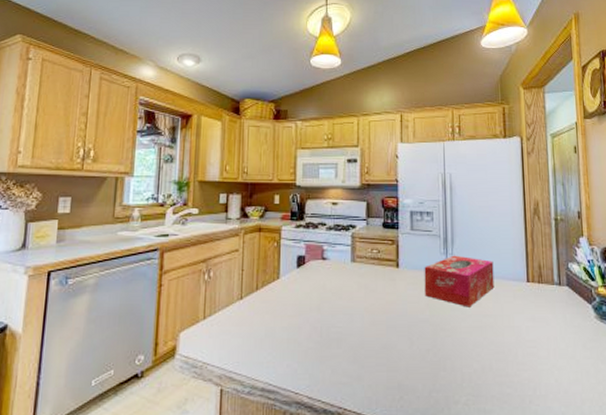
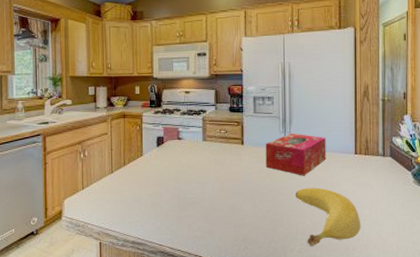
banana: none [460,322,538,397] -> present [296,187,361,246]

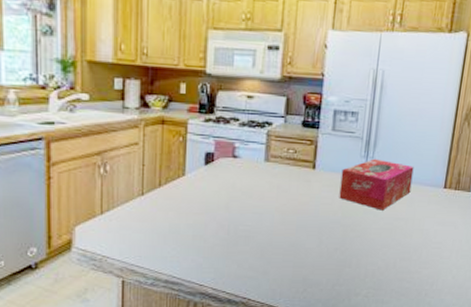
banana: present [296,187,361,246] -> none [370,224,439,290]

